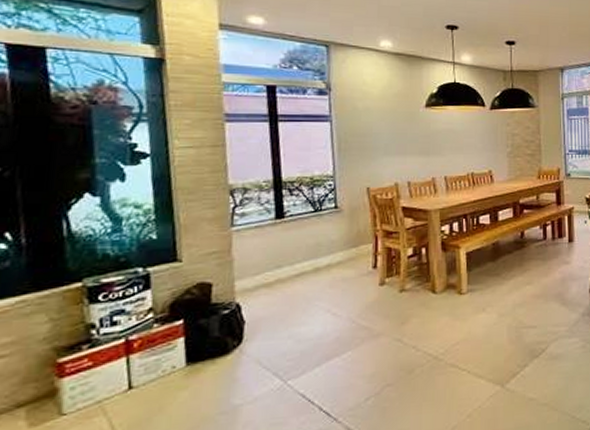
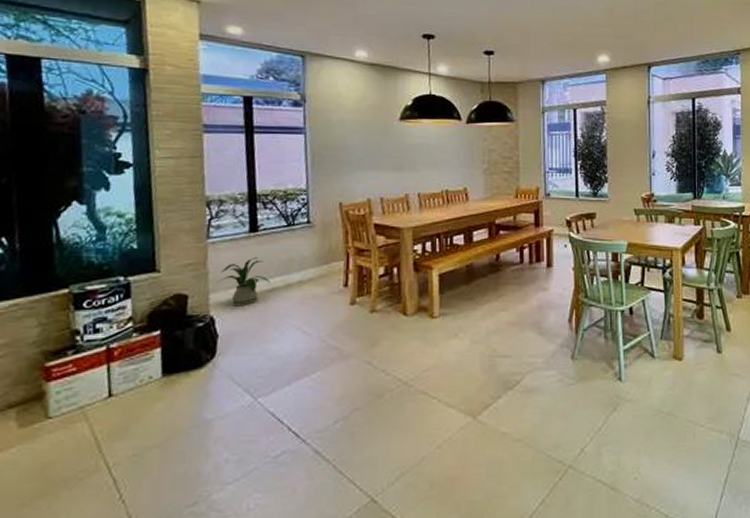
house plant: none [244,242,298,292] -> present [218,256,270,307]

